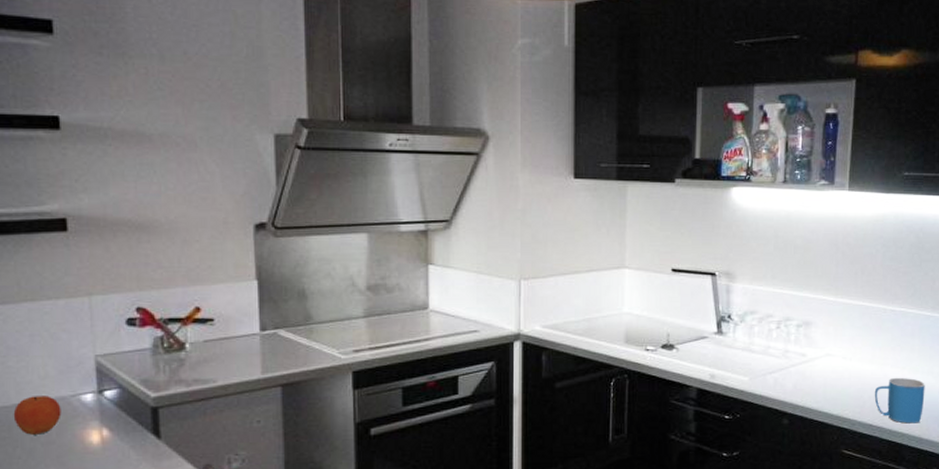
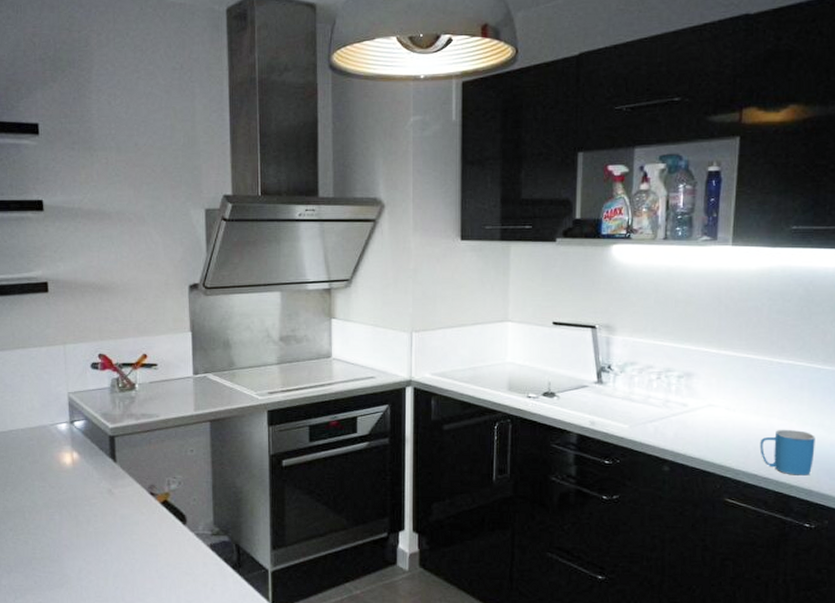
fruit: present [13,396,62,435] -> none [9,424,43,455]

